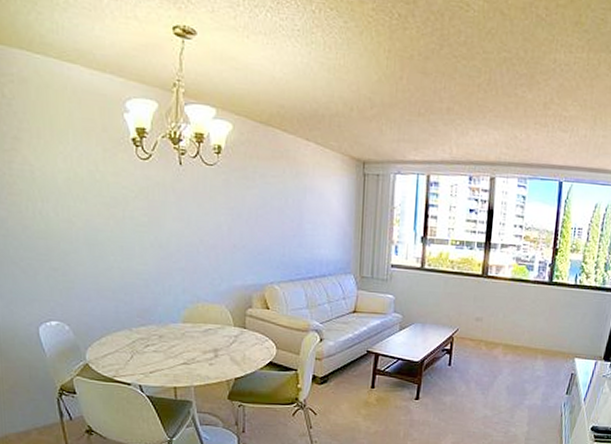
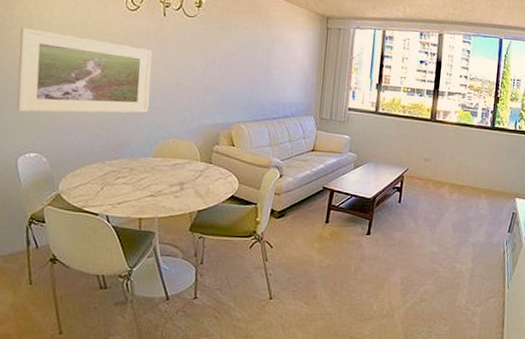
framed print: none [23,183,173,277] -> present [17,28,152,113]

